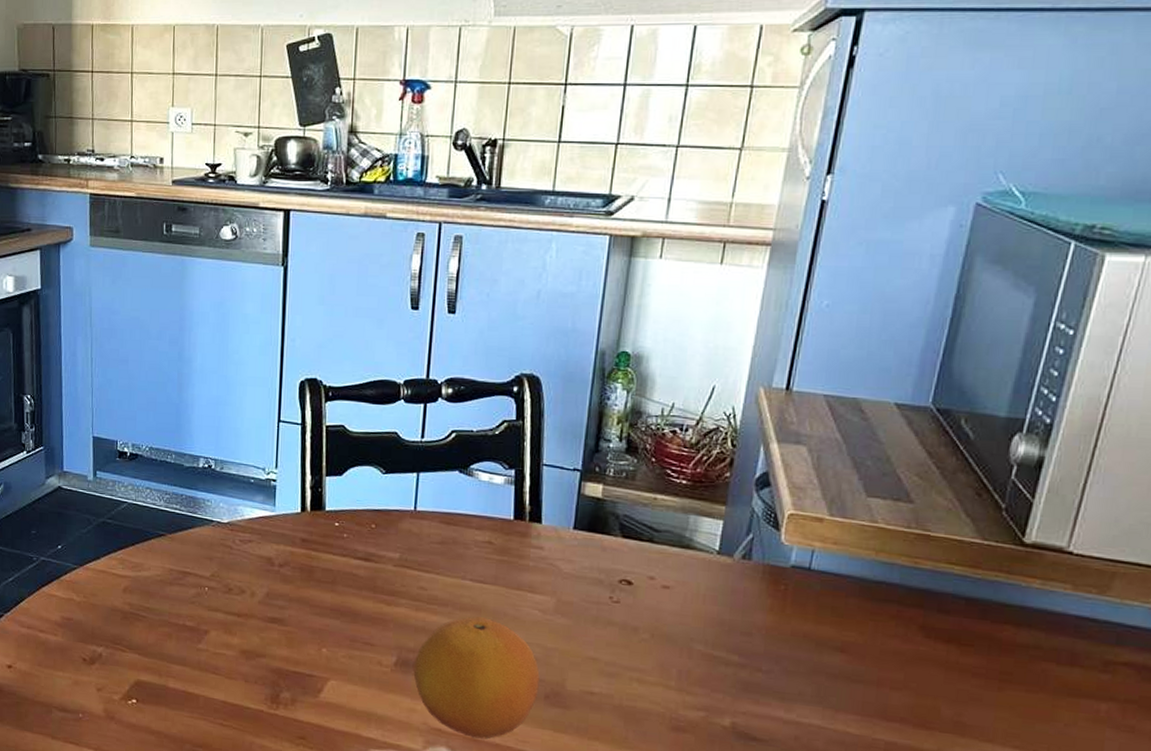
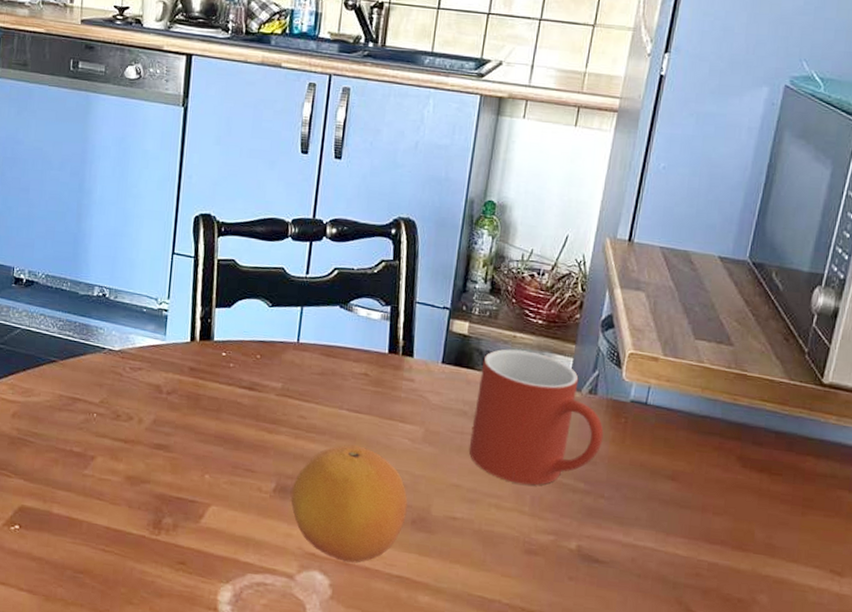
mug: none [606,512,760,658] -> present [468,349,604,486]

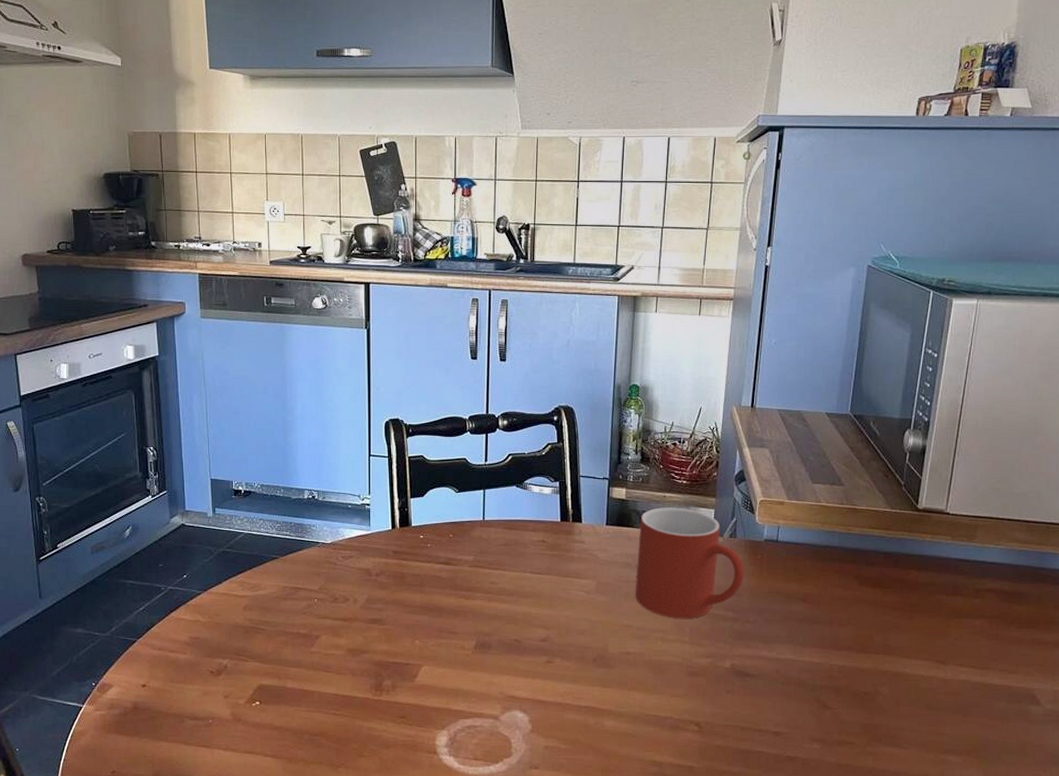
fruit: present [291,445,408,563] -> none [490,602,588,700]

